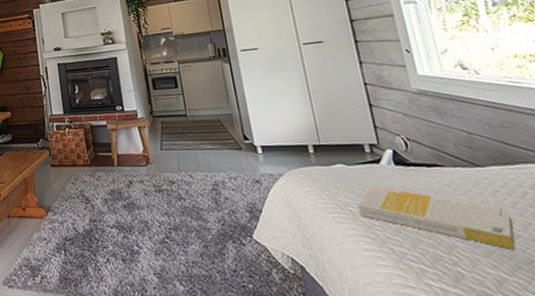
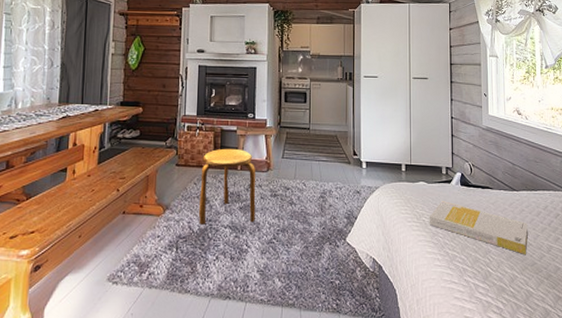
stool: none [76,144,142,226] -> present [198,148,256,225]

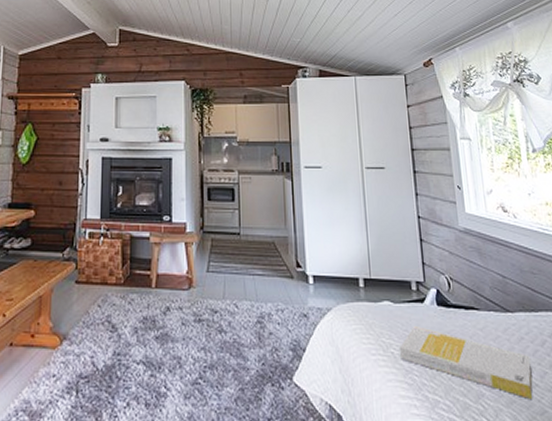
stool: present [198,148,256,225] -> none [103,260,175,360]

